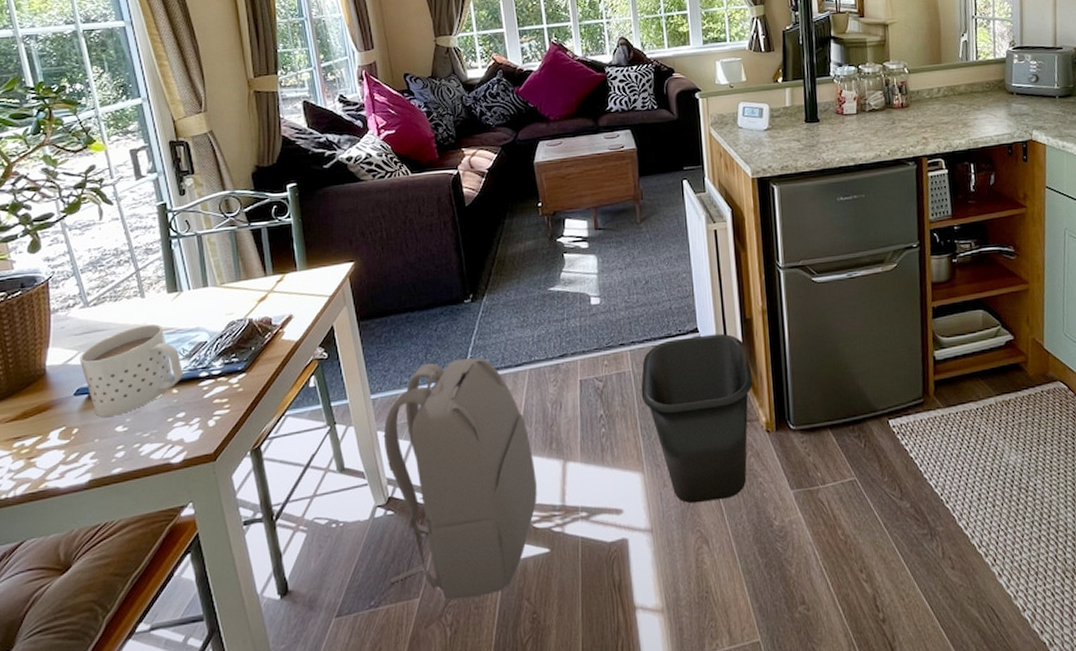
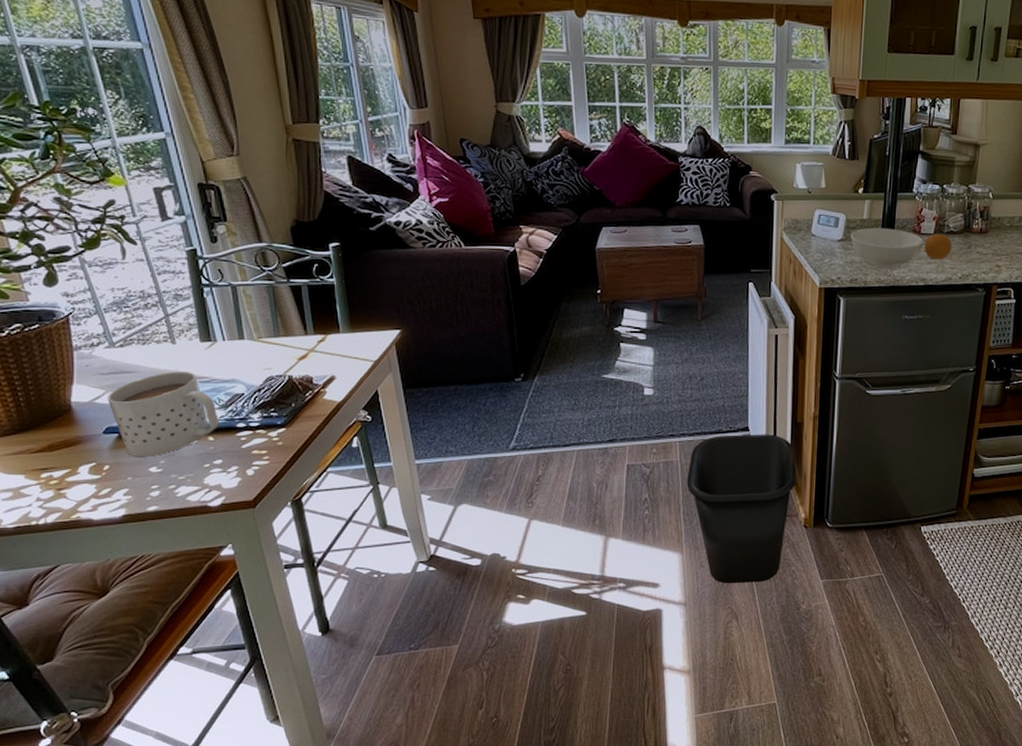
backpack: present [384,357,537,600] -> none [428,434,578,649]
bowl: none [776,112,847,153] -> present [850,227,923,269]
fruit: none [848,113,876,138] -> present [924,234,952,260]

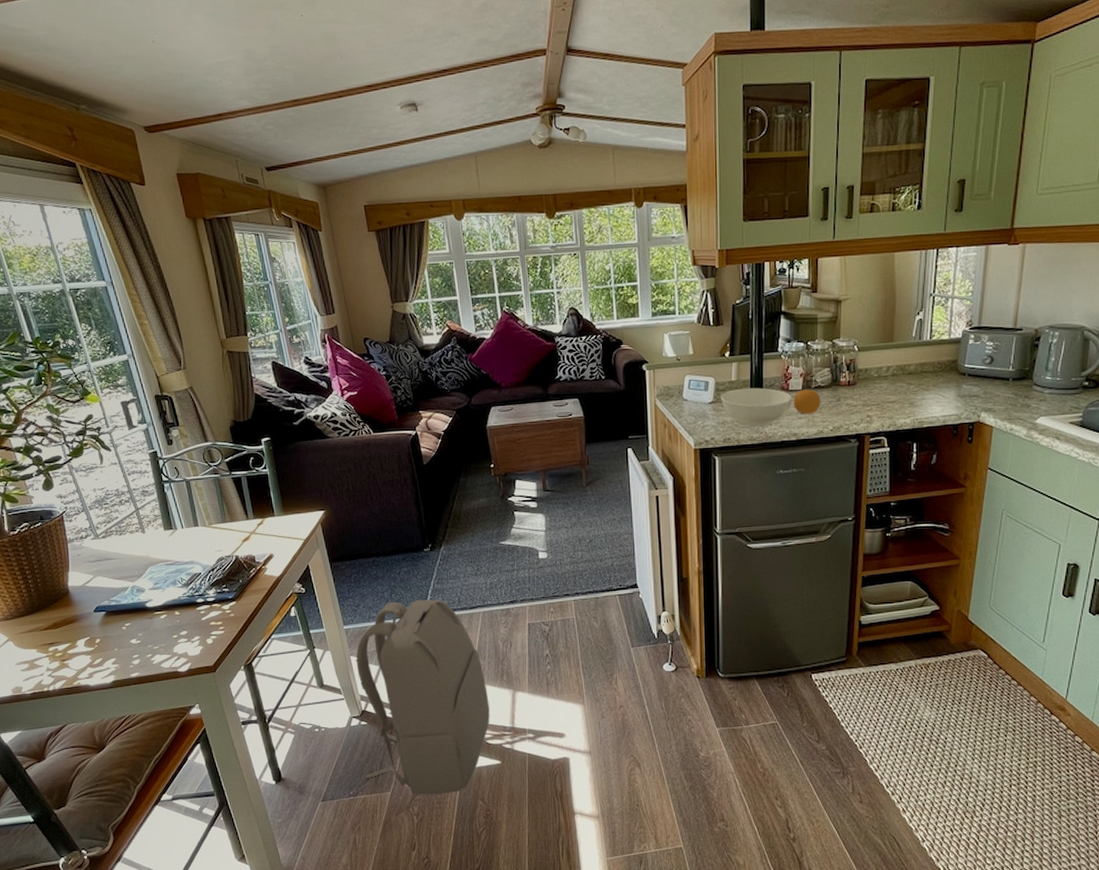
mug: present [107,371,219,457] -> none [95,556,183,631]
backpack: none [428,434,578,649] -> present [356,599,490,795]
waste bin: present [686,434,797,584] -> none [583,590,687,733]

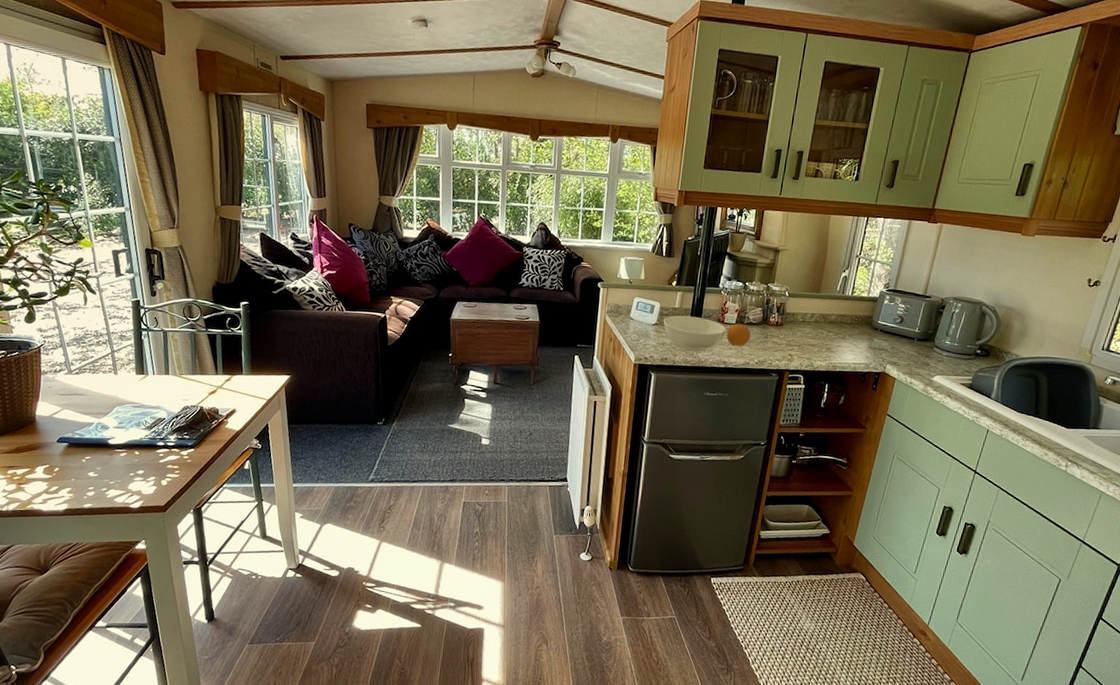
backpack: present [356,599,490,795] -> none [293,466,418,650]

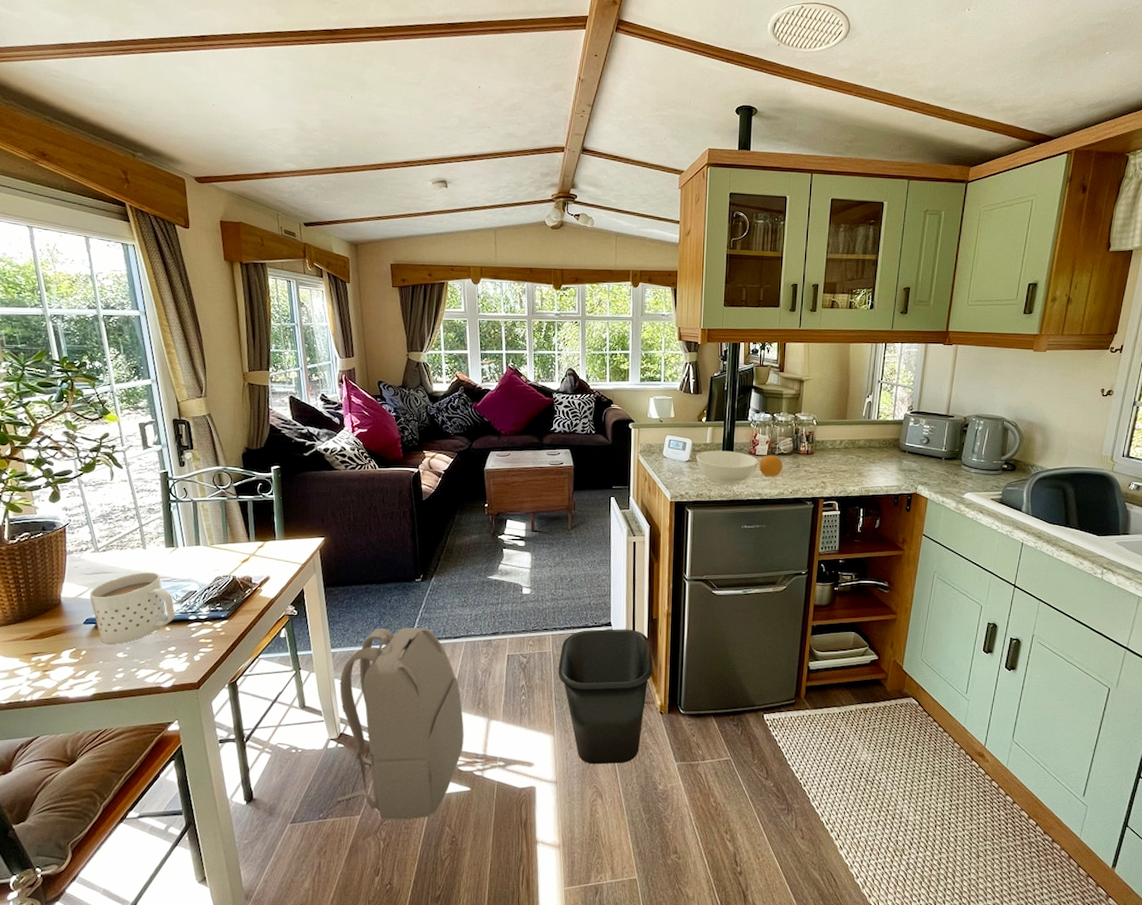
mug: none [62,396,144,464] -> present [89,572,175,644]
backpack: none [293,466,418,650] -> present [337,627,464,820]
waste bin: none [512,483,606,614] -> present [558,629,653,765]

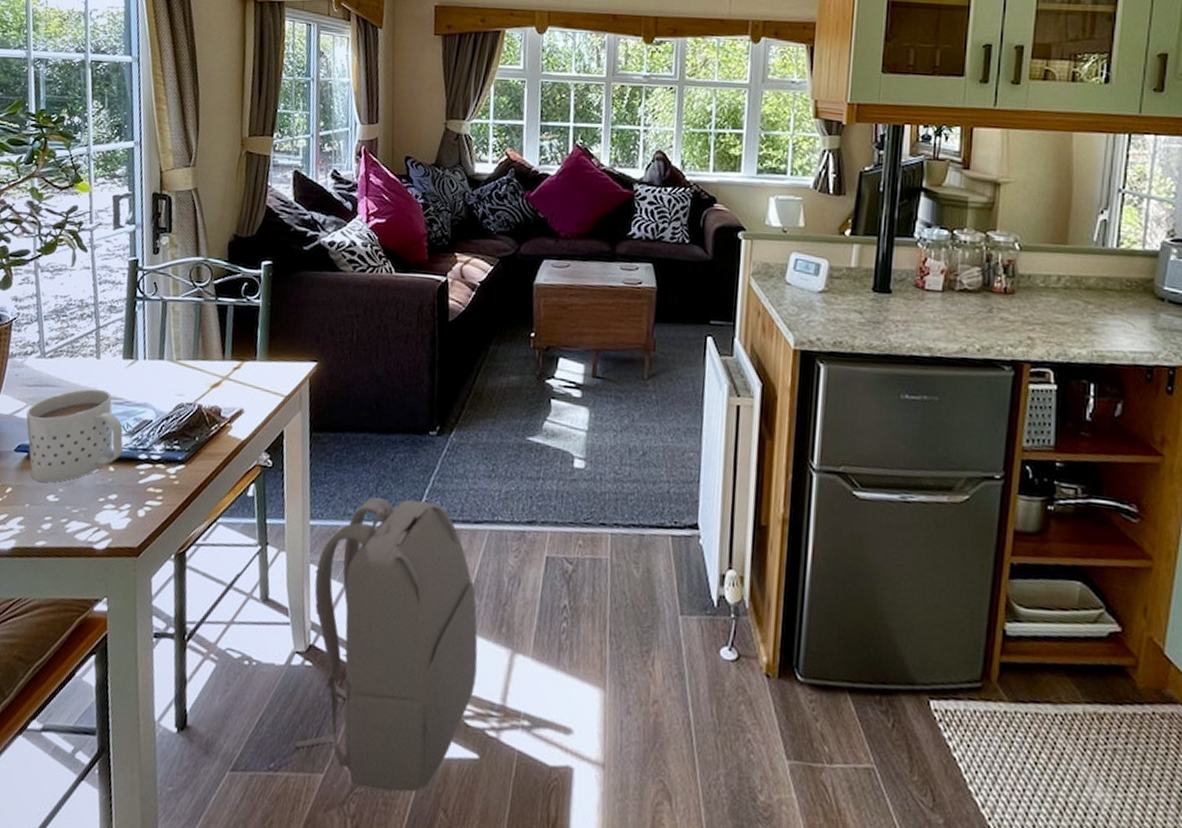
waste bin: present [558,629,653,765] -> none [616,531,759,750]
bowl: present [696,450,758,486] -> none [834,278,928,333]
fruit: present [759,455,783,477] -> none [929,291,967,325]

